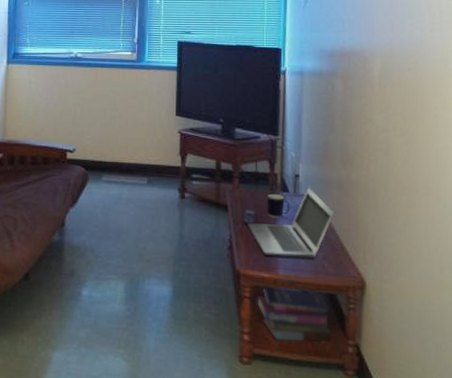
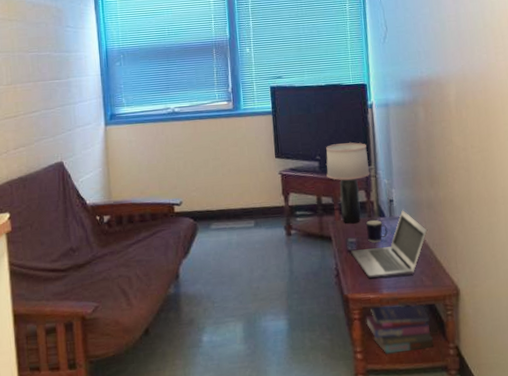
table lamp: none [229,108,277,195] -> present [326,142,370,224]

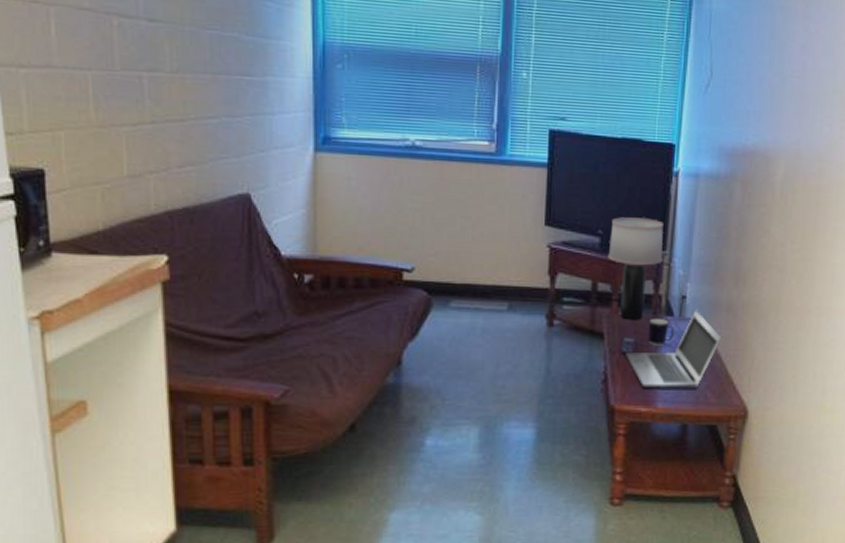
books: present [365,305,435,354] -> none [632,422,709,478]

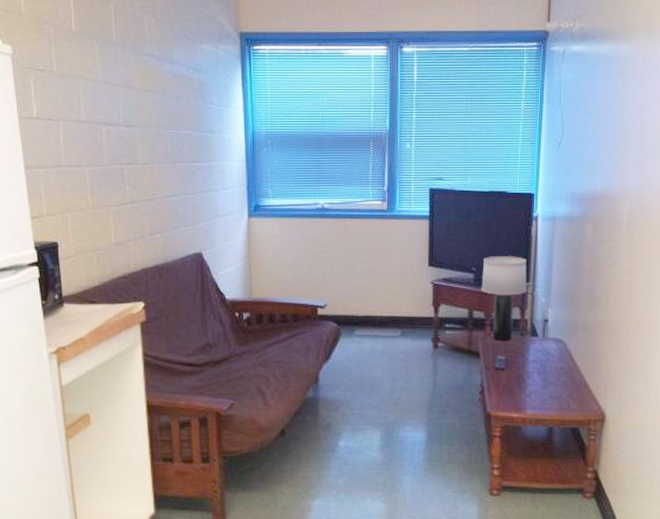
laptop: present [626,310,723,389] -> none [499,331,581,398]
mug: present [648,318,674,346] -> none [516,338,539,362]

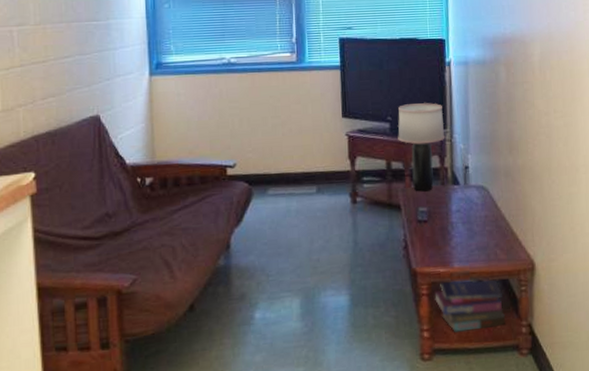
books: none [506,426,573,473] -> present [434,280,506,332]

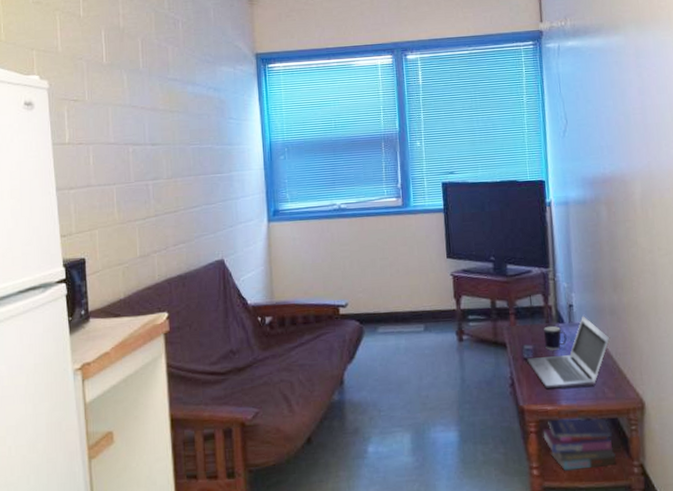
table lamp: present [398,103,445,192] -> none [501,242,548,330]
laptop: none [421,177,504,252] -> present [527,315,611,390]
mug: none [438,187,462,213] -> present [543,325,567,350]

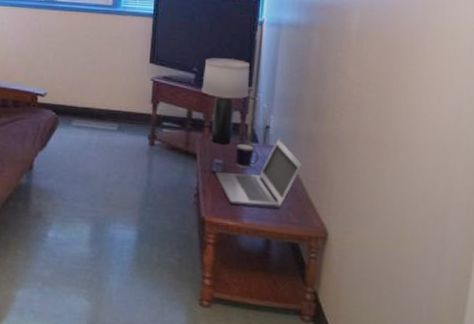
table lamp: none [501,242,548,330] -> present [201,58,250,145]
books: present [542,418,617,471] -> none [220,234,291,289]

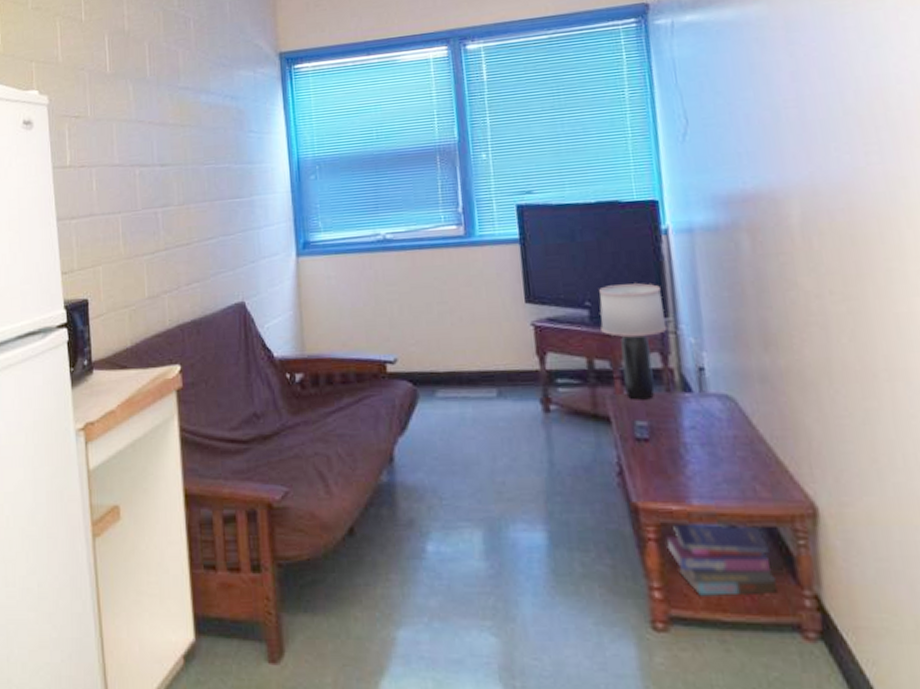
laptop: present [215,139,303,209] -> none [640,383,762,482]
books: none [220,234,291,289] -> present [665,523,779,596]
mug: present [235,143,259,168] -> none [662,395,697,429]

